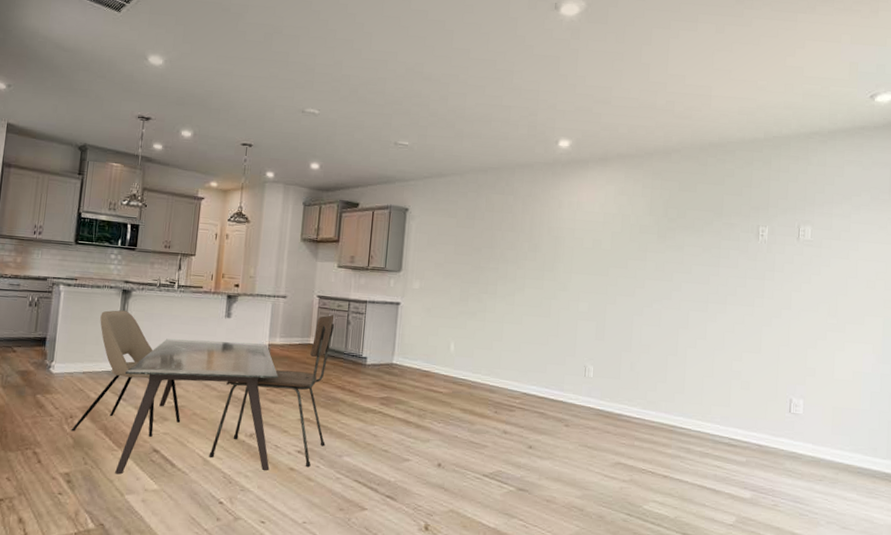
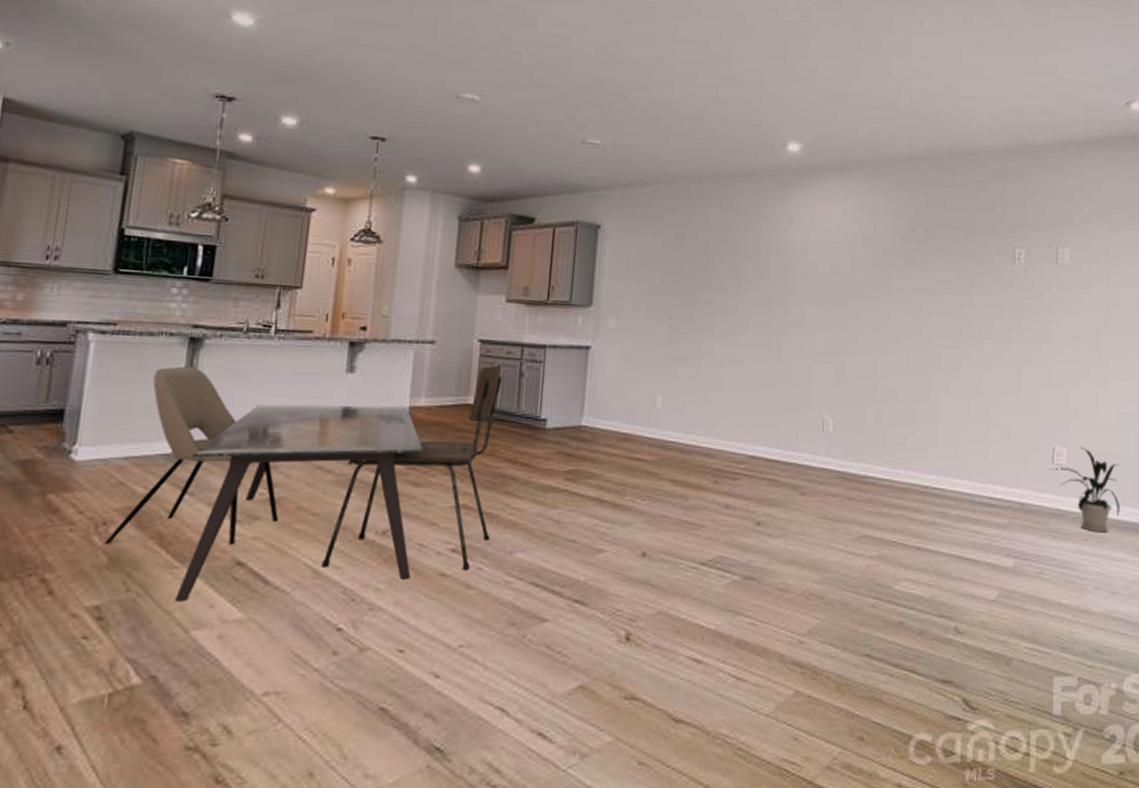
house plant: none [786,399,854,476] -> present [1050,446,1120,533]

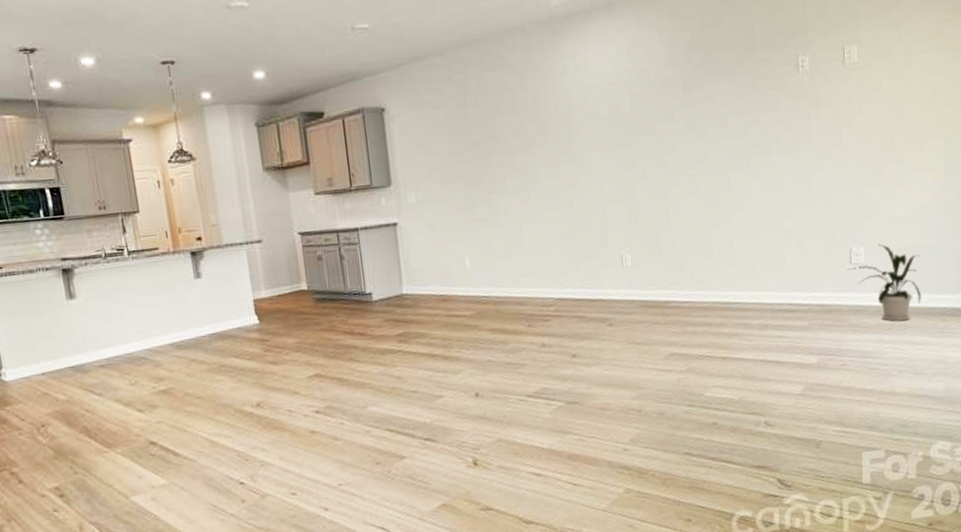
dining chair: present [103,366,279,545] -> none [43,293,173,442]
dining table: present [175,404,424,602] -> none [92,299,288,477]
dining chair: present [321,363,503,571] -> none [215,251,345,438]

